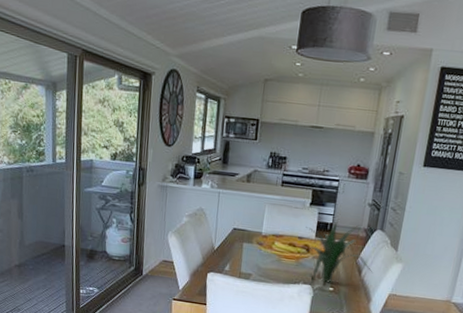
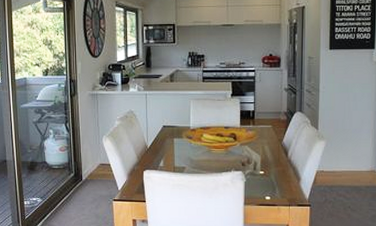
plant: present [299,221,373,286] -> none [227,108,299,171]

